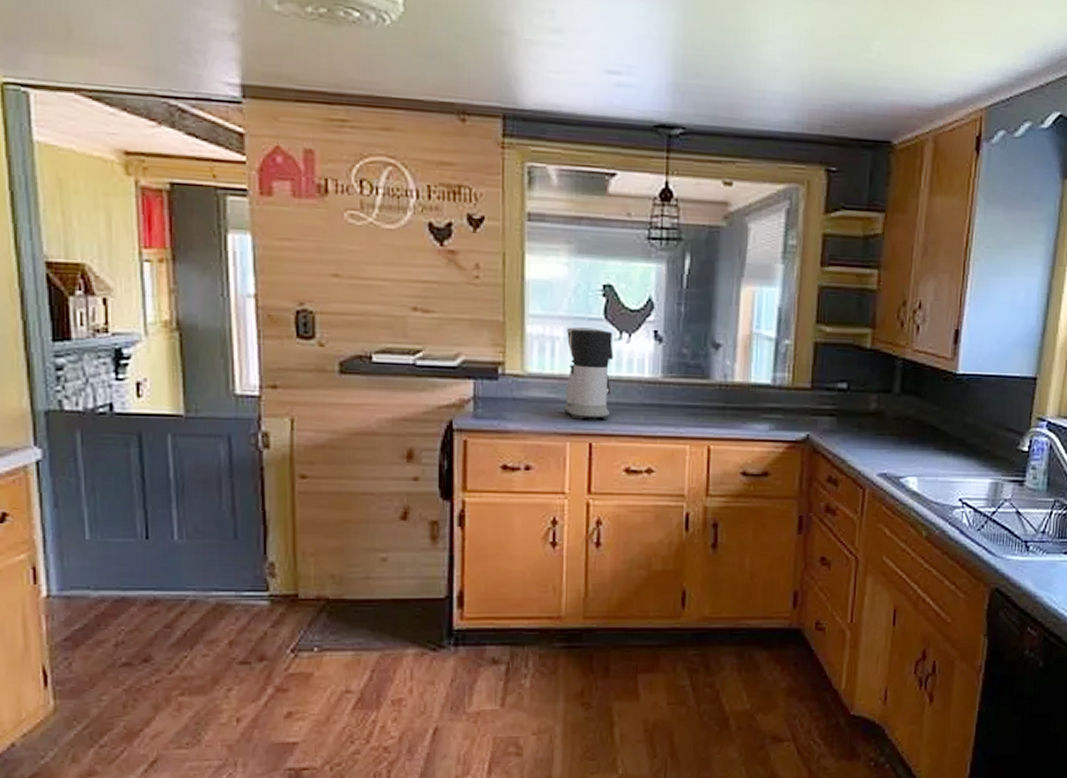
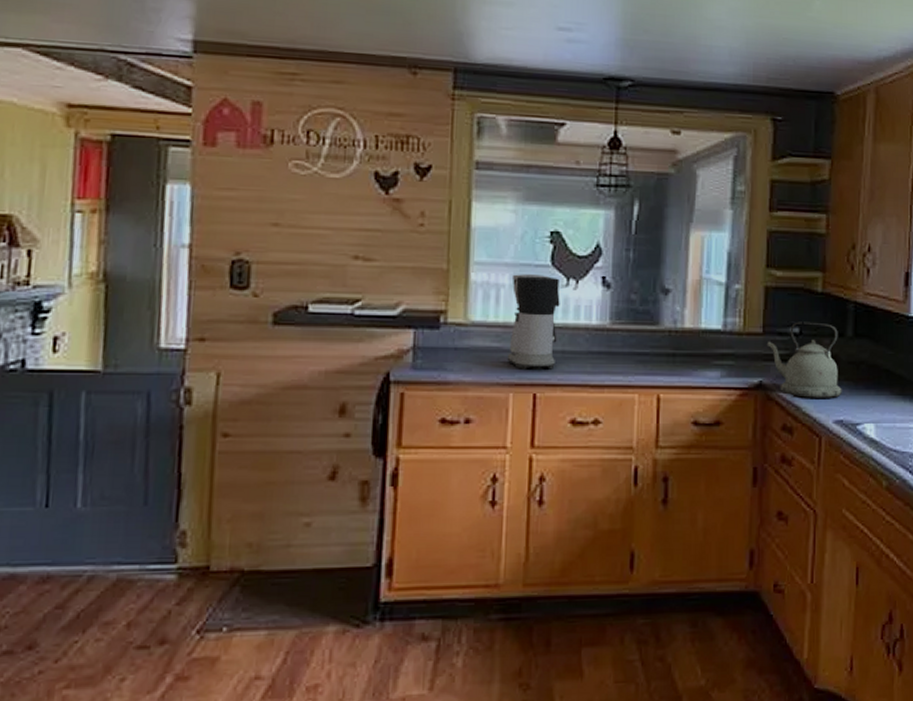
kettle: none [814,377,887,452] -> present [767,321,842,398]

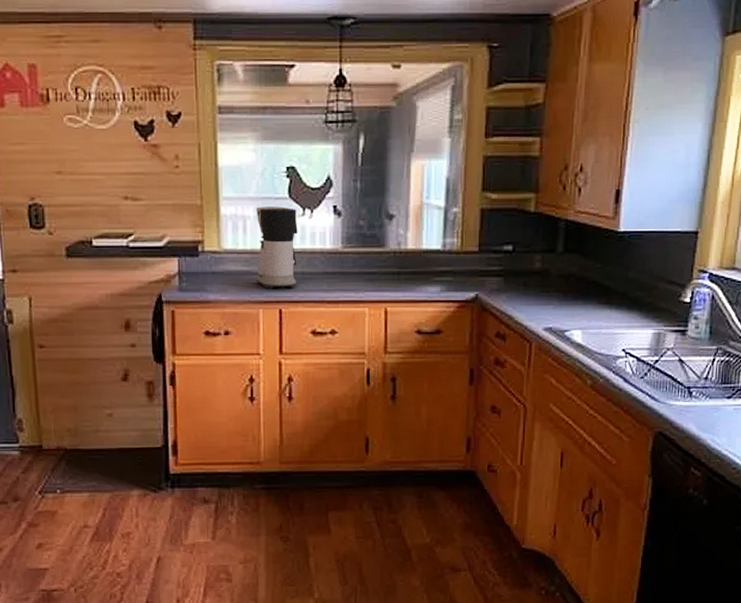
kettle: present [767,321,842,398] -> none [482,240,552,308]

